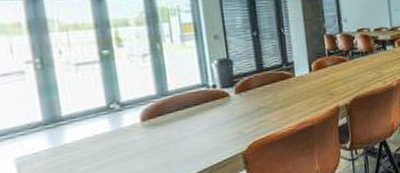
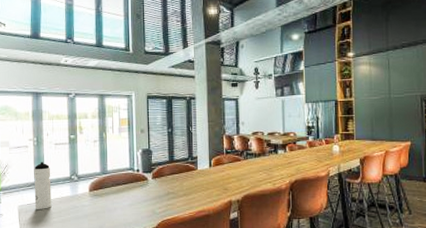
water bottle: none [39,91,79,158] -> present [34,162,52,209]

